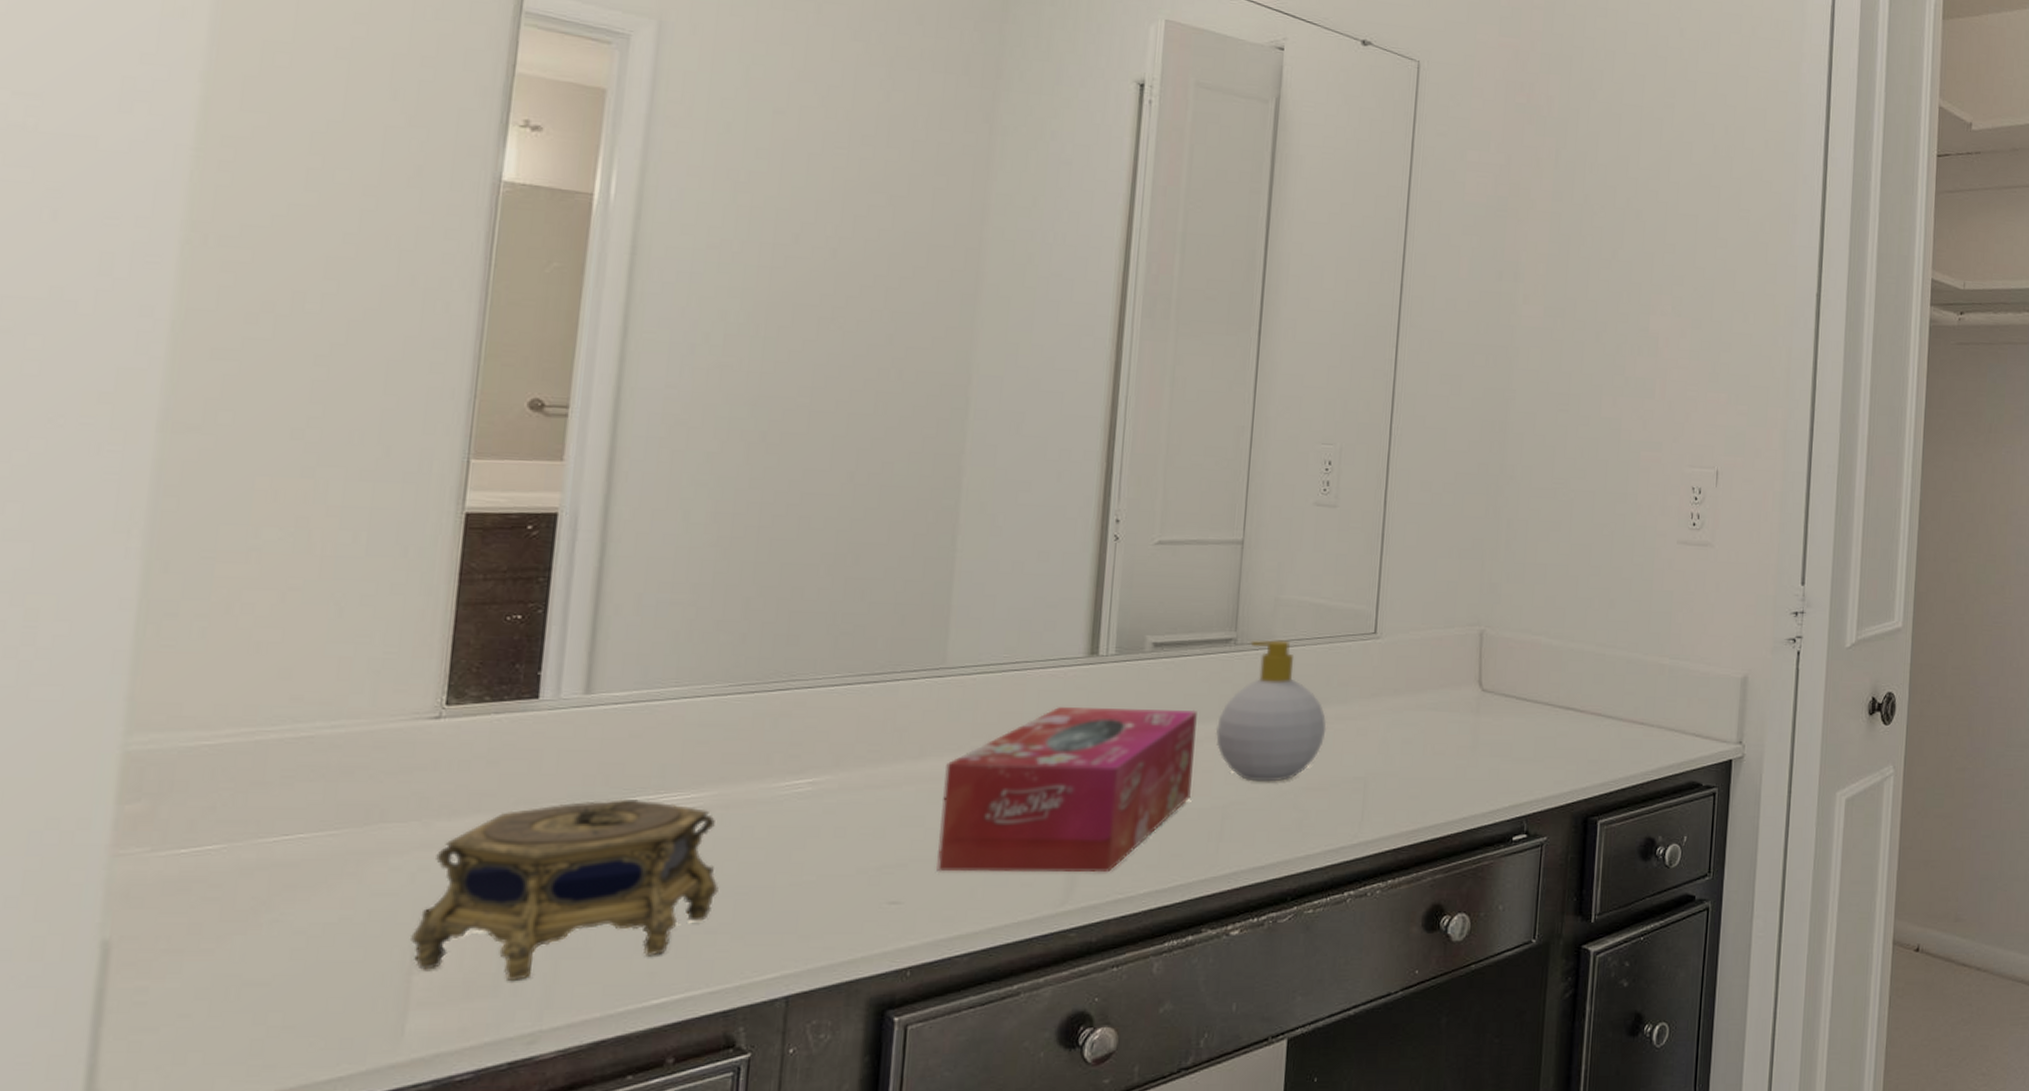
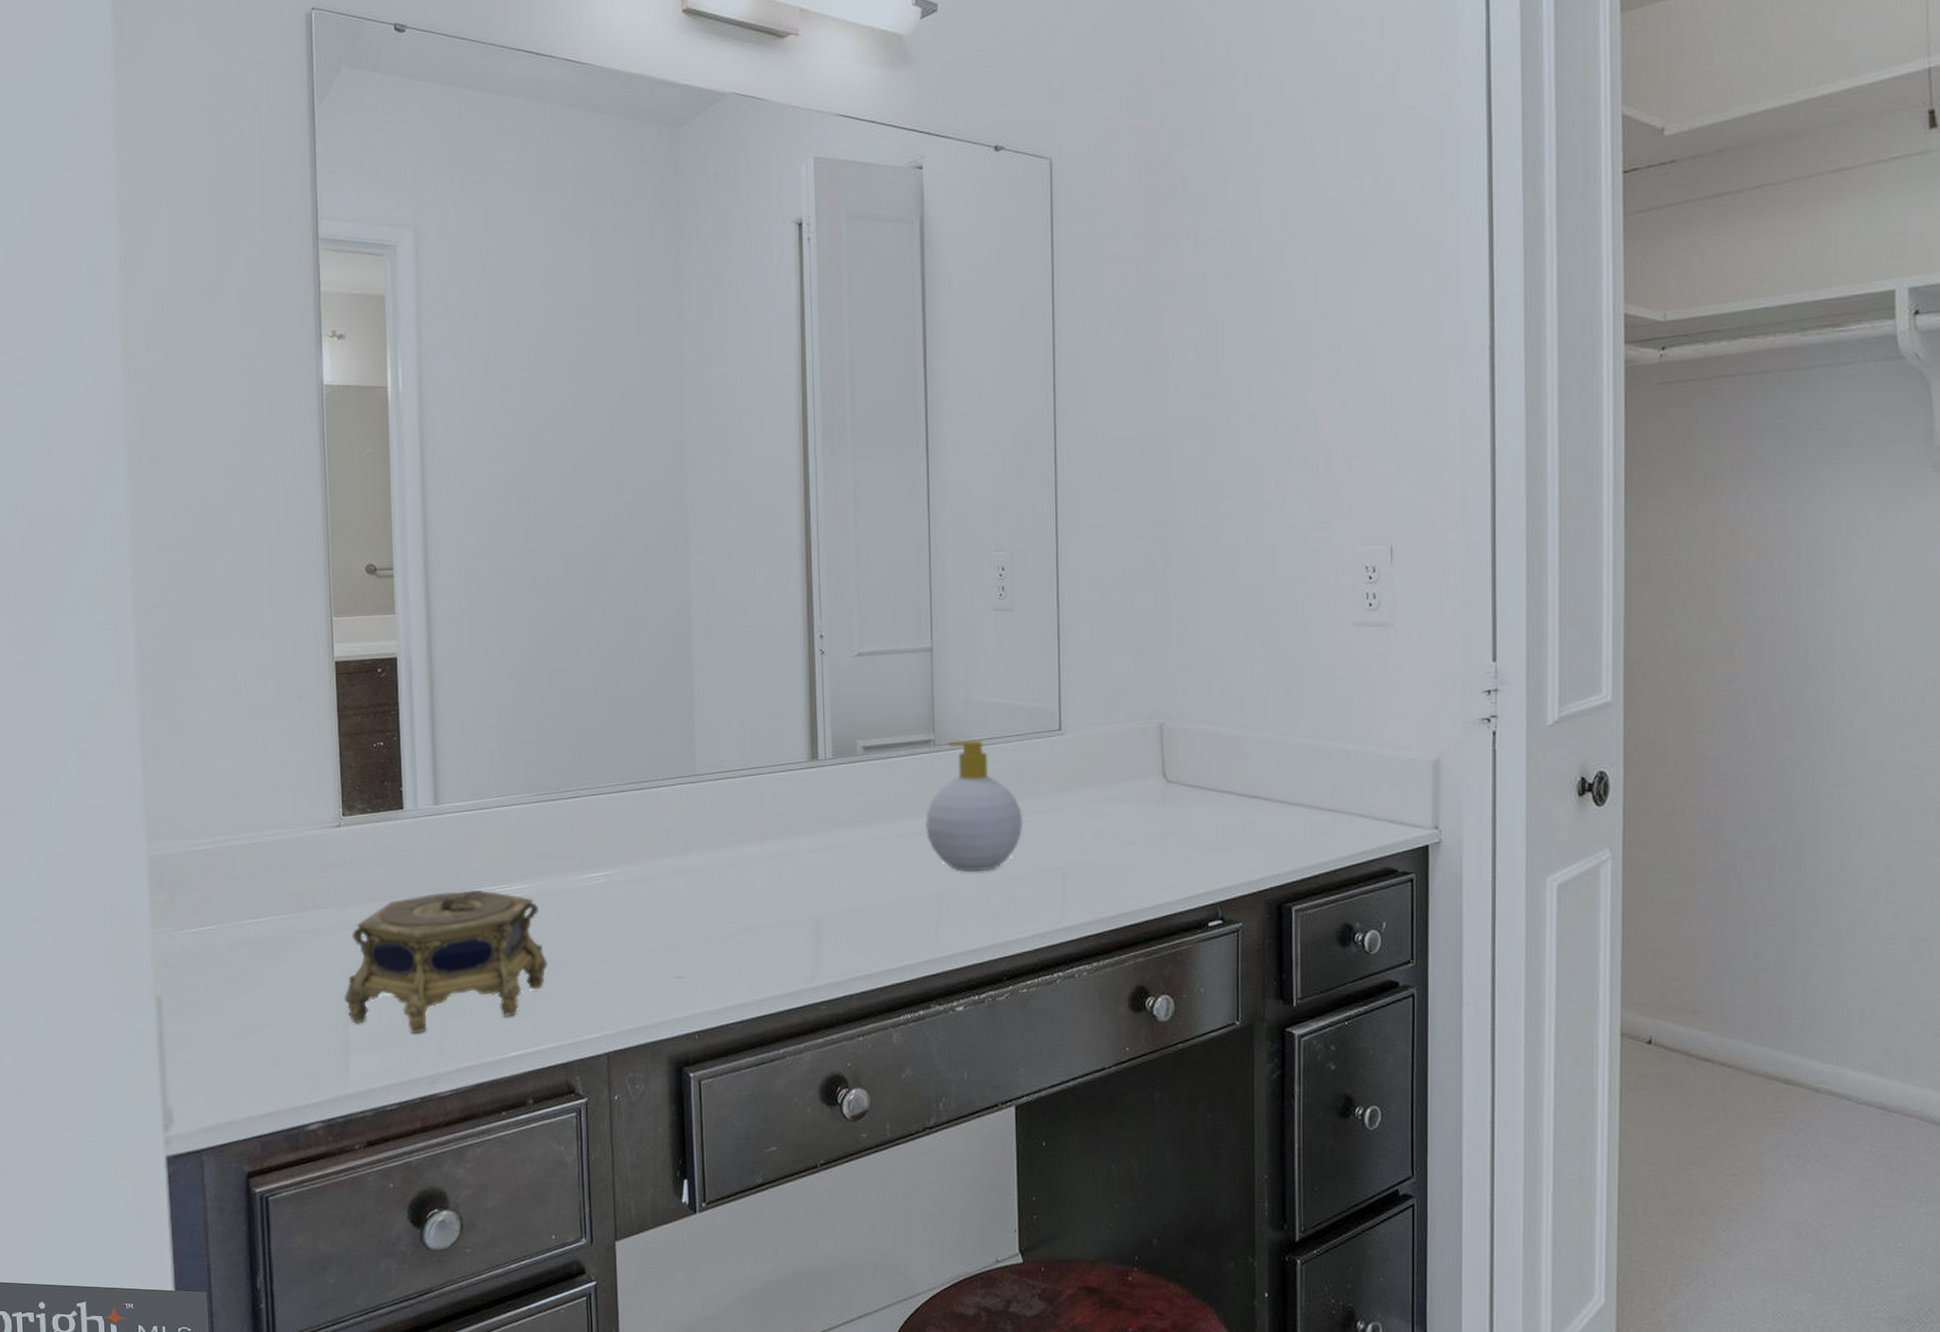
tissue box: present [937,707,1197,873] -> none [706,806,909,954]

